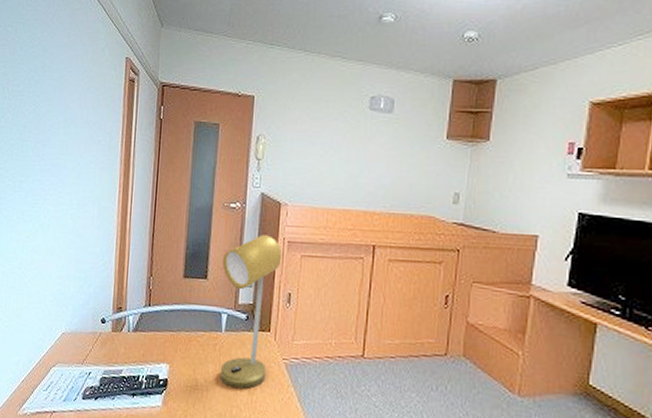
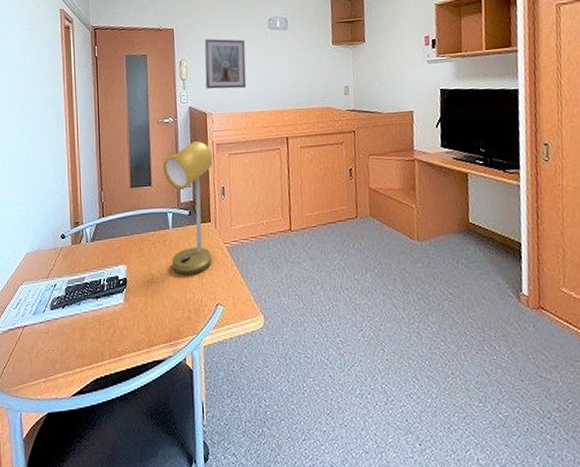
picture frame: none [284,113,338,180] -> present [204,38,247,89]

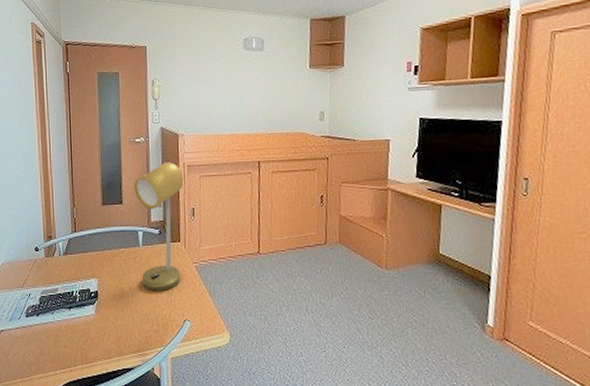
picture frame: present [204,38,247,89] -> none [177,58,220,111]

